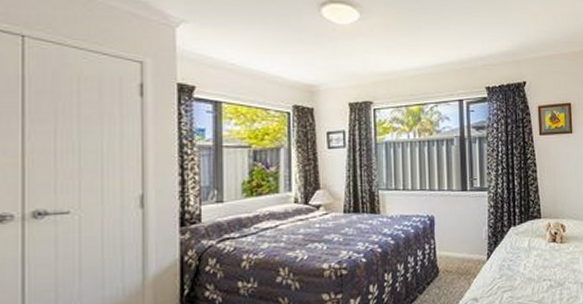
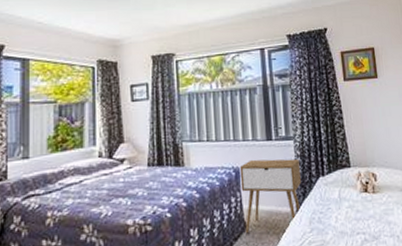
nightstand: none [434,208,493,279] -> present [239,158,302,234]

